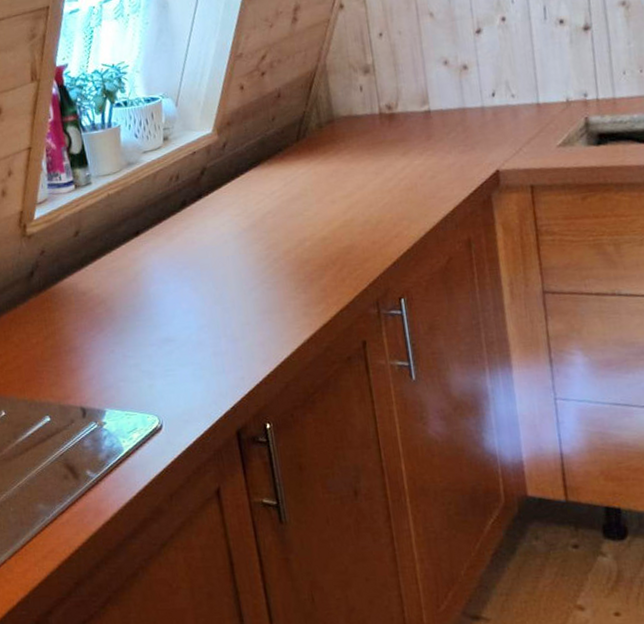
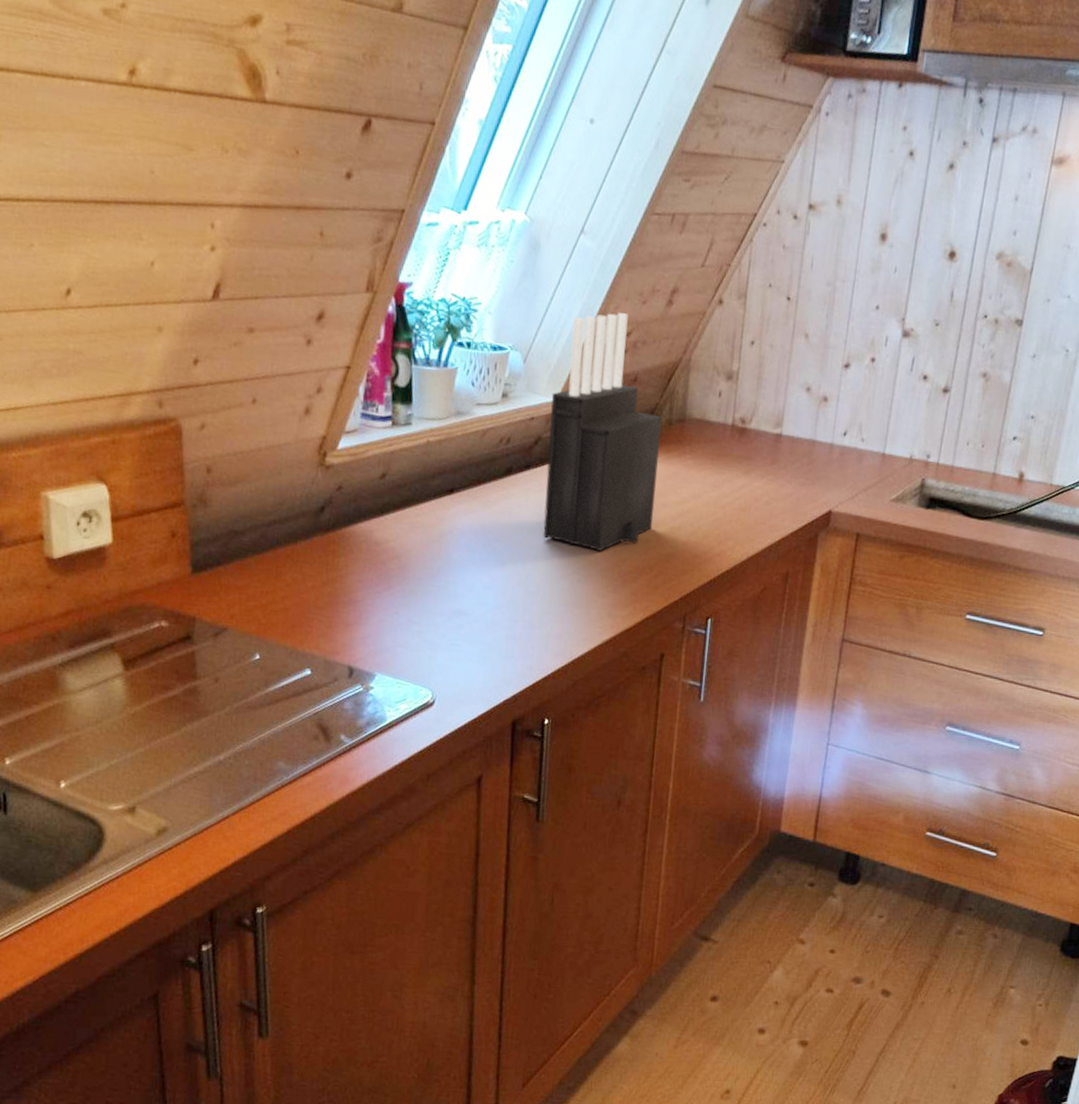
knife block: none [206,40,327,258] -> present [543,313,662,551]

